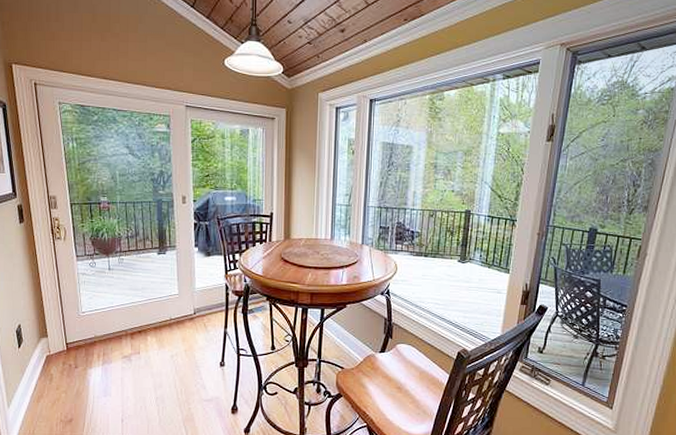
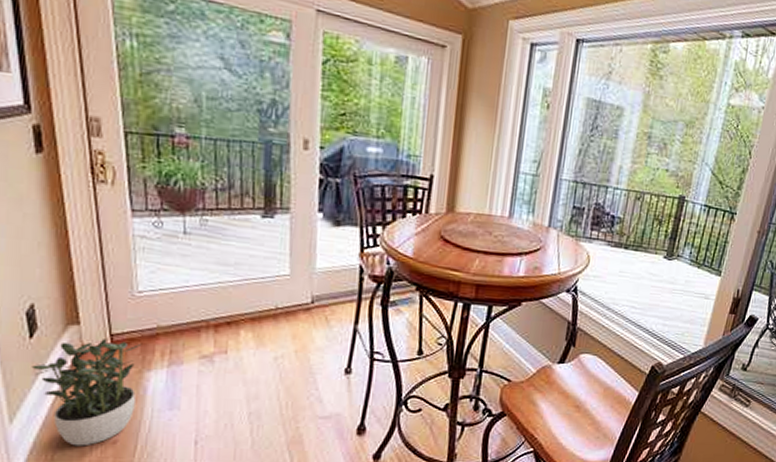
potted plant: none [20,347,86,424] -> present [31,339,142,447]

